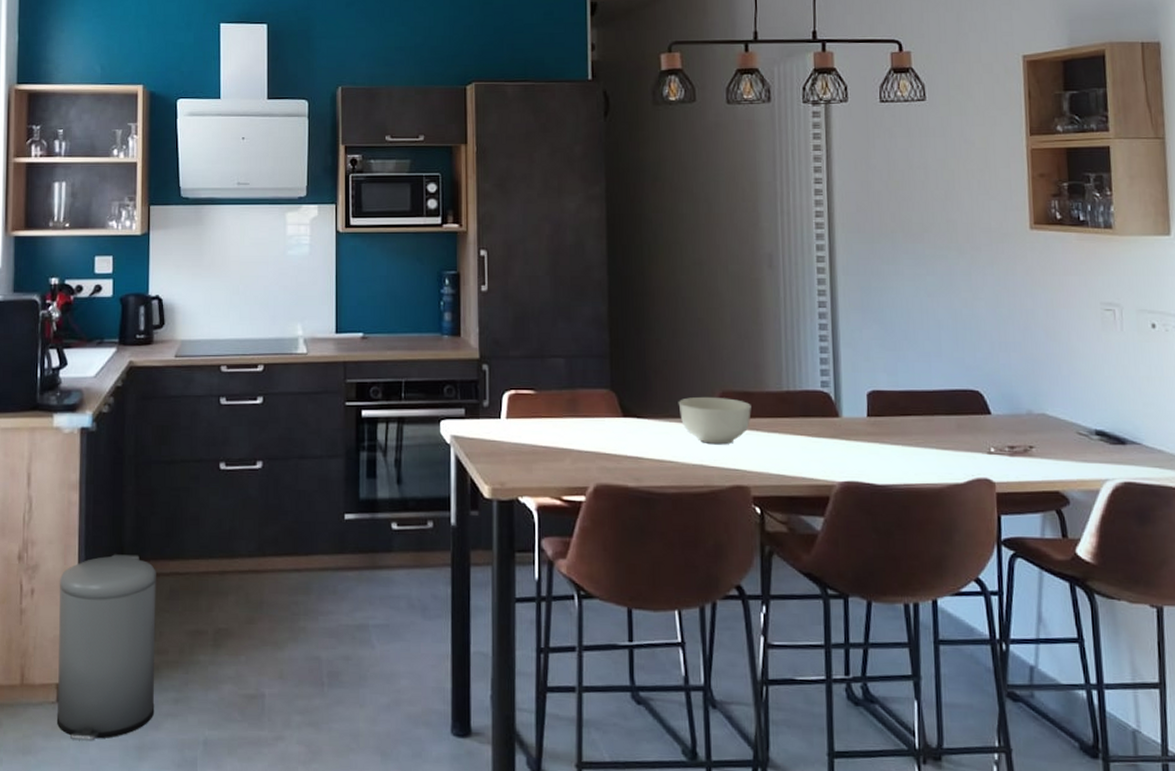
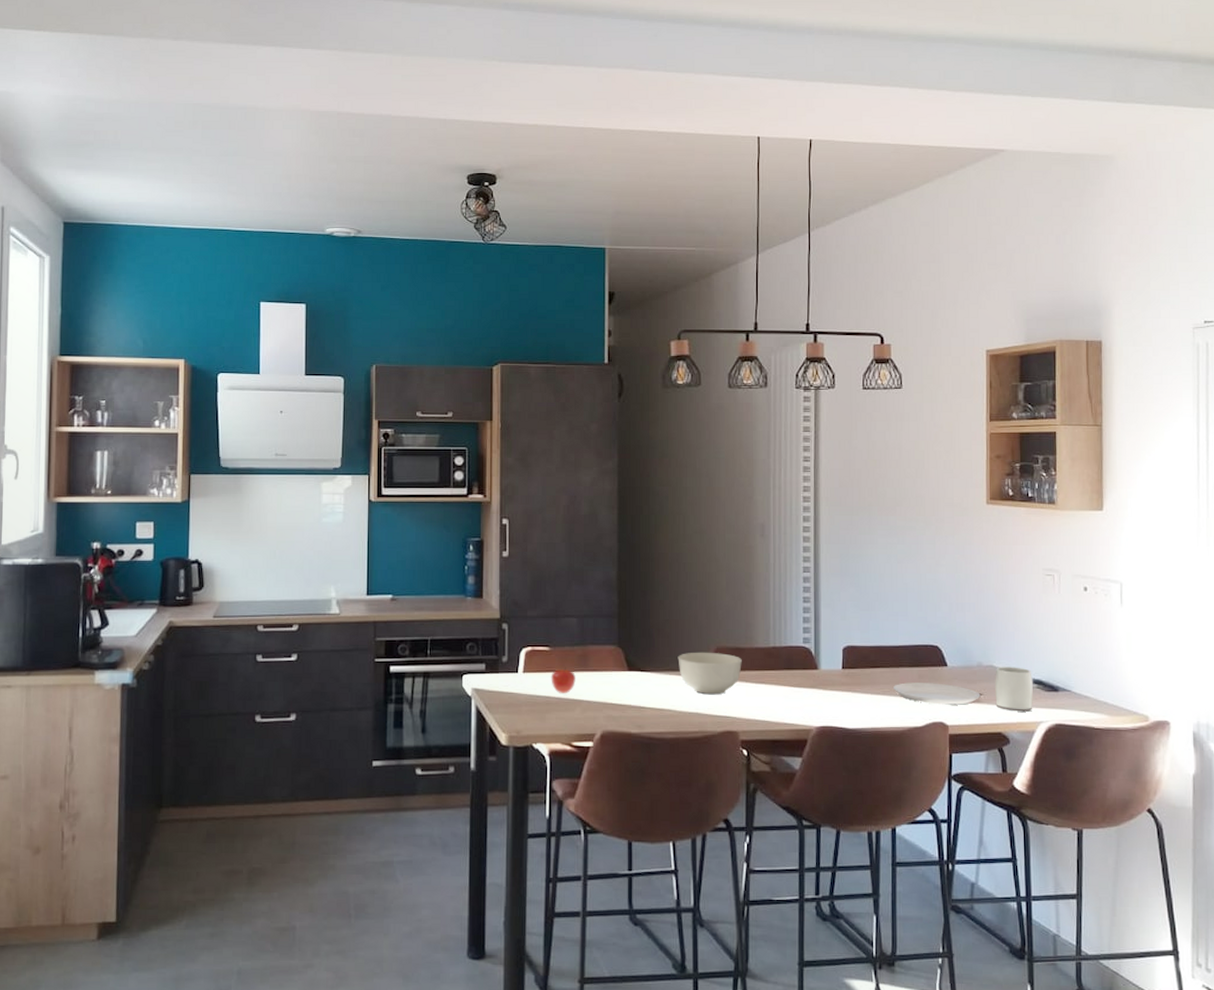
pedal bin: present [56,554,156,741] -> none [96,802,194,975]
fruit: none [537,413,564,442] -> present [551,667,576,693]
plate: none [928,433,1032,459] -> present [893,683,981,705]
mug: none [1048,415,1096,468] -> present [995,667,1034,712]

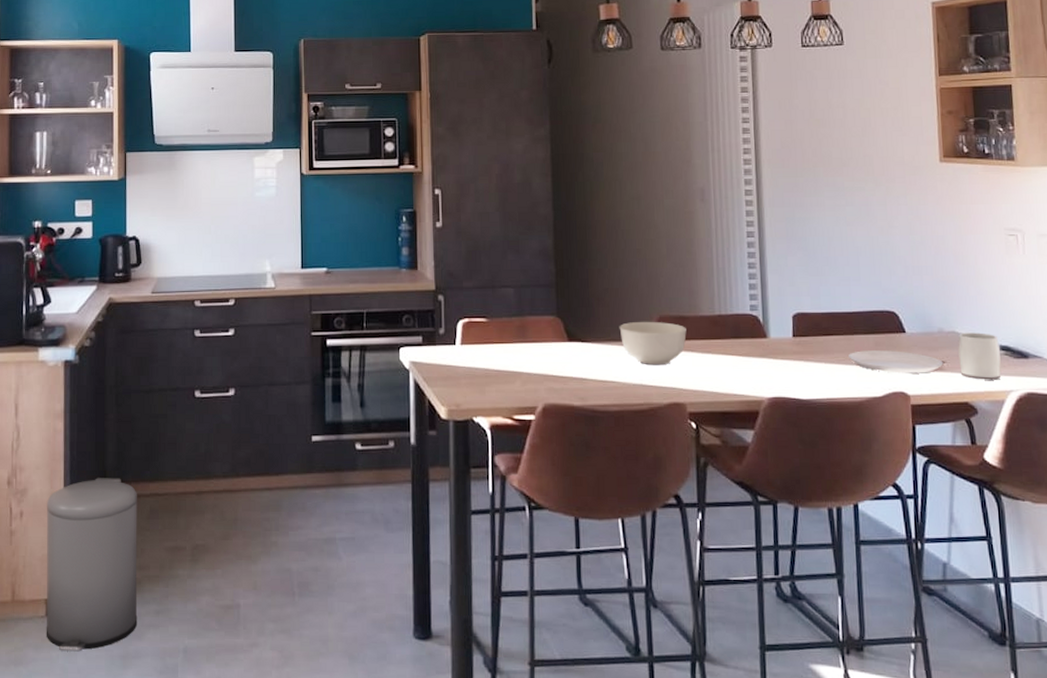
pedal bin: none [96,802,194,975] -> present [46,478,138,652]
fruit: present [551,667,576,693] -> none [489,338,515,365]

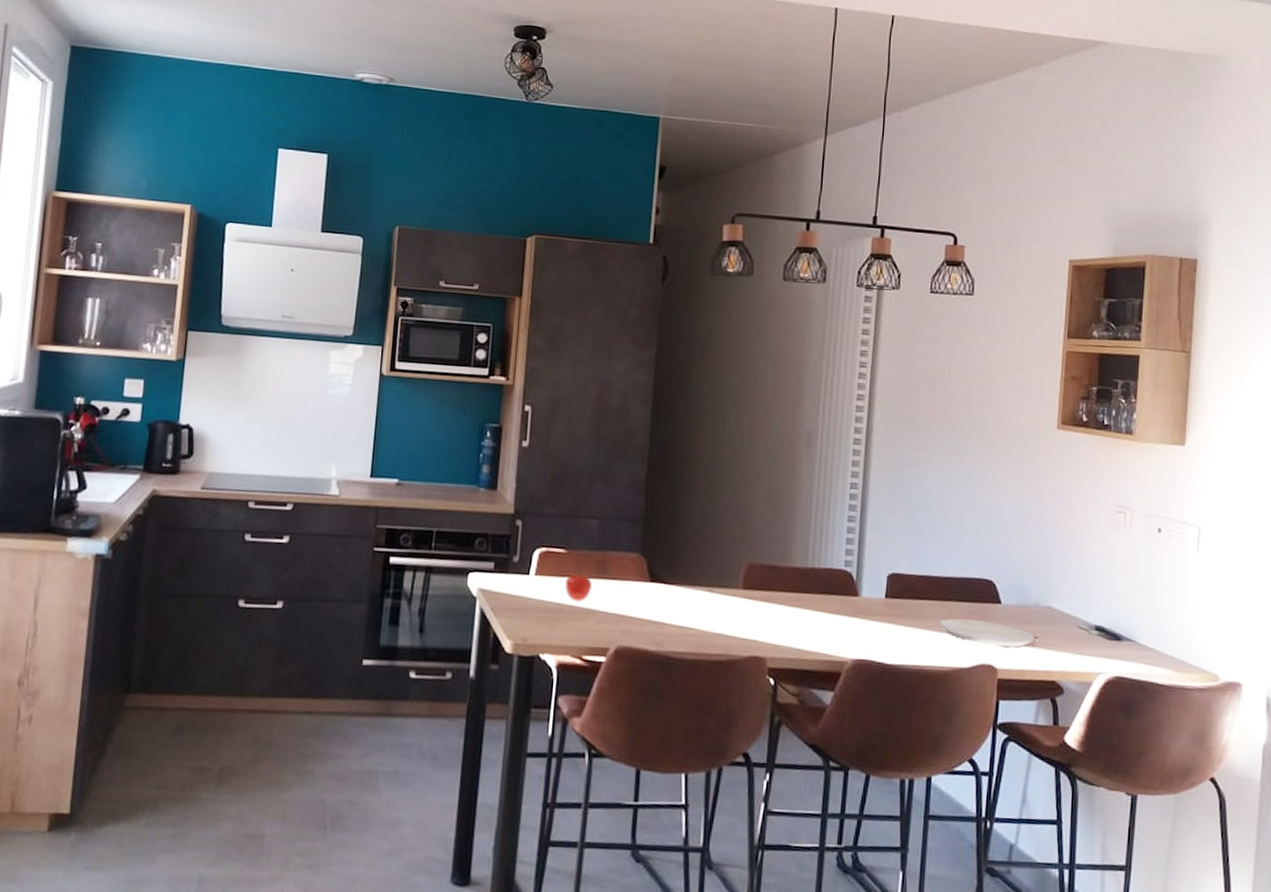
pedal bin: present [46,478,138,652] -> none [45,685,163,873]
fruit: none [489,338,515,365] -> present [564,573,592,602]
bowl: present [619,321,687,364] -> none [705,567,776,615]
mug: present [958,332,1002,380] -> none [1051,608,1095,661]

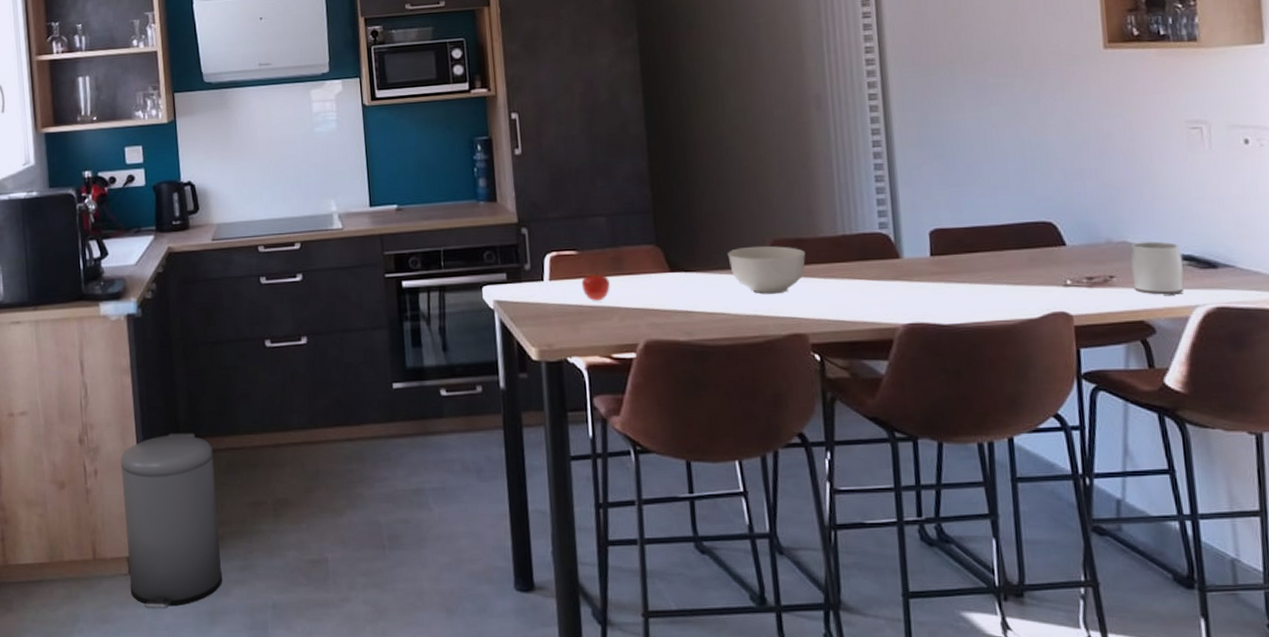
pedal bin: none [45,685,163,873] -> present [120,433,223,609]
bowl: none [705,567,776,615] -> present [727,245,806,293]
plate: present [940,618,1036,648] -> none [998,266,1113,292]
mug: none [1051,608,1095,661] -> present [1130,241,1184,295]

